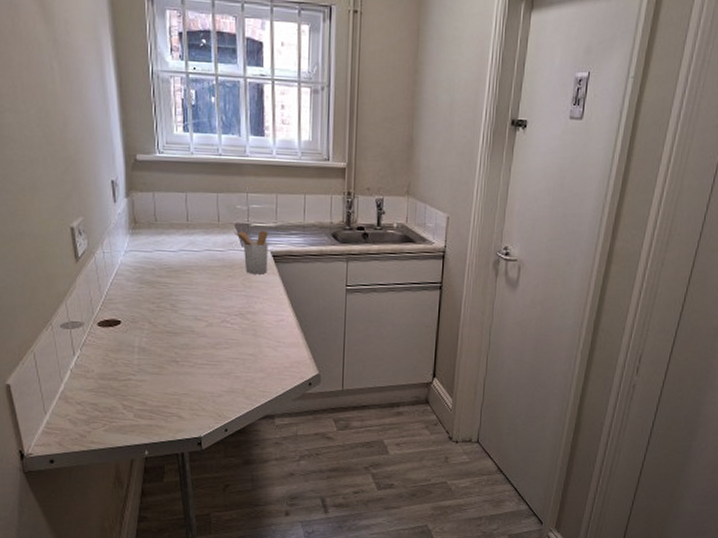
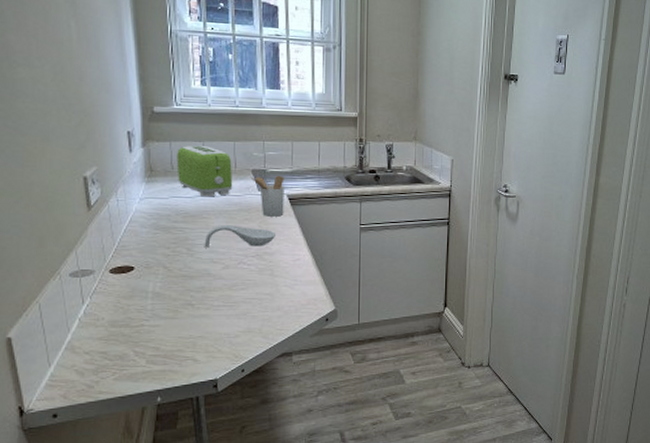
toaster: none [160,196,216,252] -> present [176,145,233,197]
spoon rest: none [188,280,260,305] -> present [204,224,277,248]

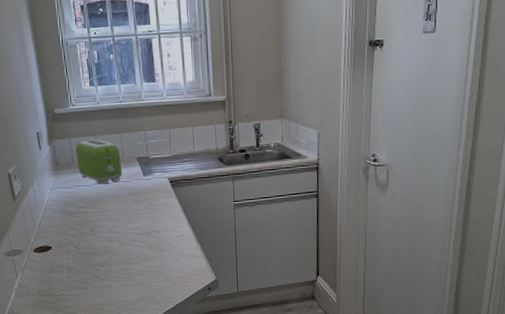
spoon rest: present [204,224,277,248] -> none [103,207,162,228]
utensil holder: present [250,175,284,217] -> none [136,160,166,199]

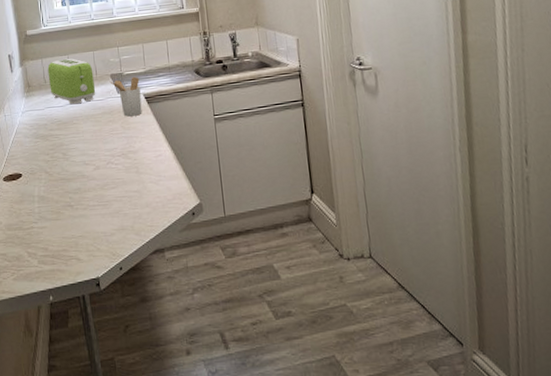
utensil holder: none [136,160,166,199] -> present [109,76,142,117]

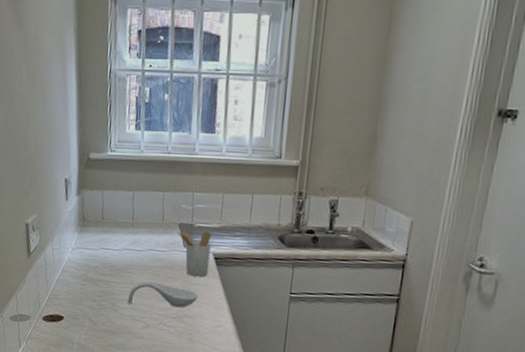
toaster: present [47,58,96,105] -> none [107,194,160,251]
spoon rest: none [76,127,138,151] -> present [127,281,199,308]

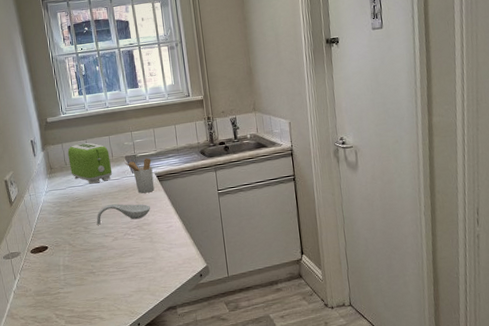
toaster: none [107,194,160,251] -> present [67,142,113,184]

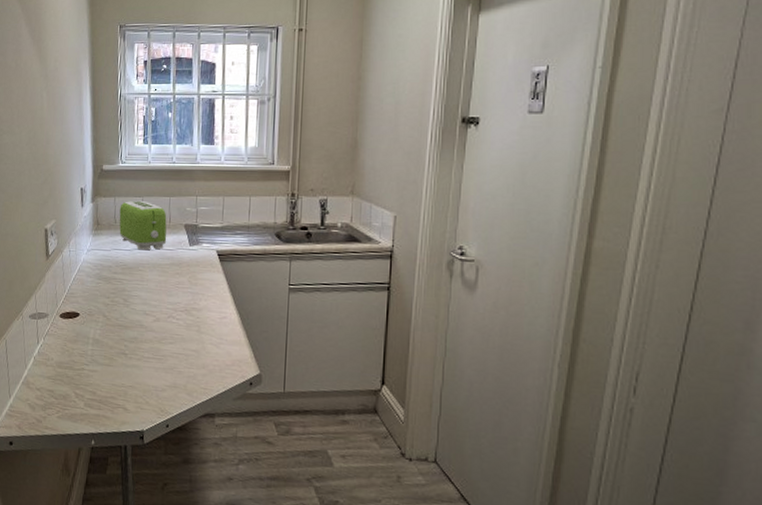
spoon rest: present [96,203,151,225] -> none [138,277,205,302]
utensil holder: present [124,157,155,194] -> none [183,230,215,272]

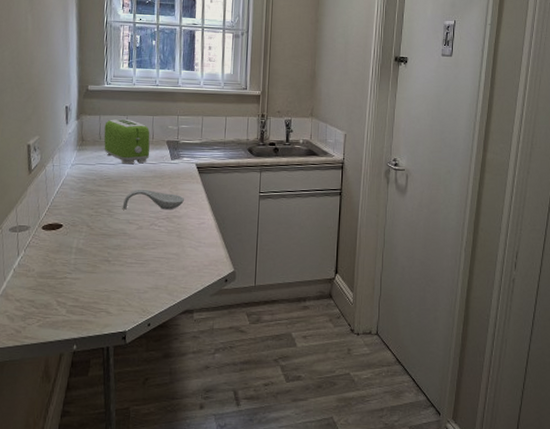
spoon rest: none [138,277,205,302] -> present [122,189,185,210]

